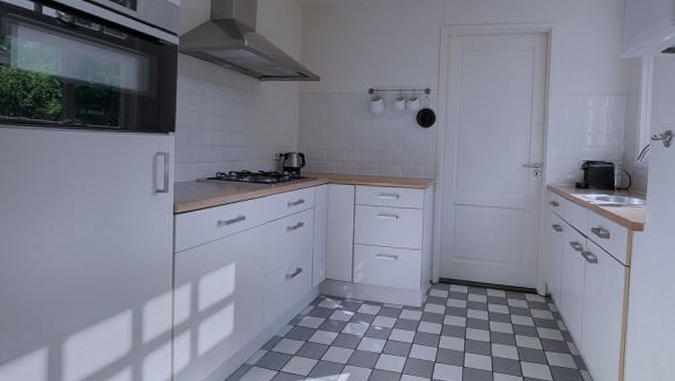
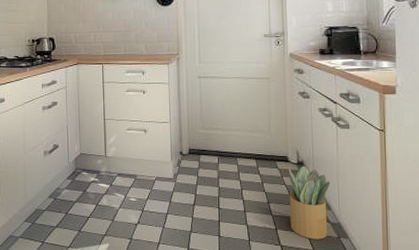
potted plant: none [533,298,575,371] -> present [288,166,331,240]

